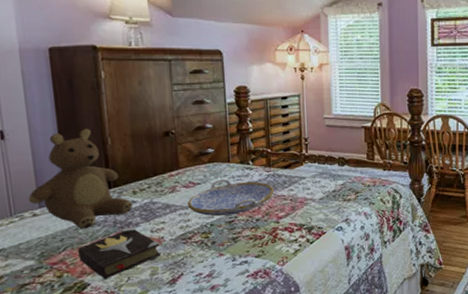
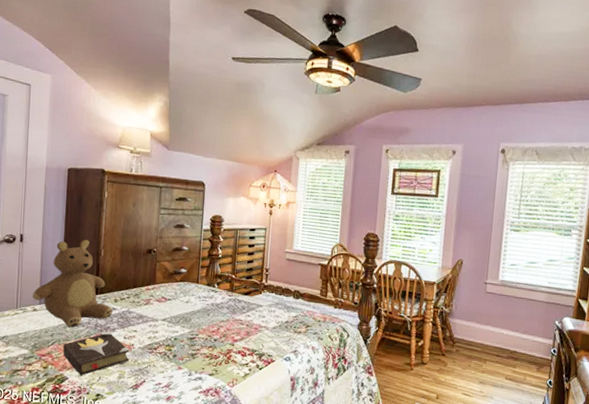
serving tray: present [187,179,274,217] -> none [157,298,233,332]

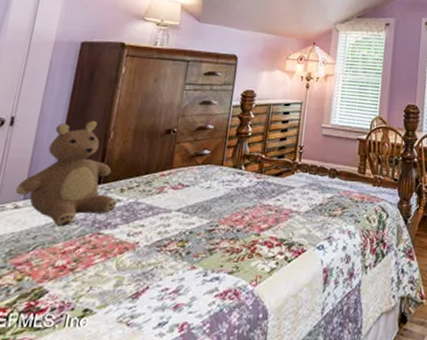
hardback book: present [63,331,130,375] -> none [46,228,133,286]

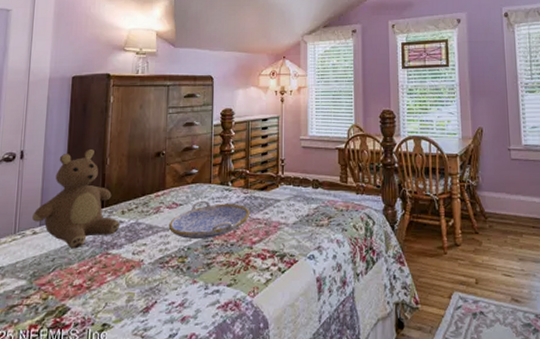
serving tray: none [171,182,261,224] -> present [168,200,249,240]

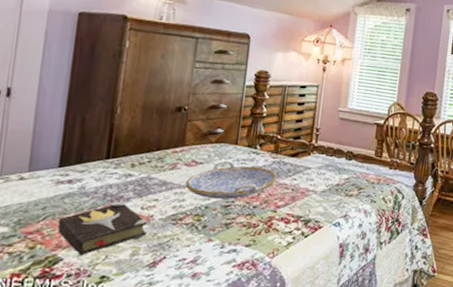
teddy bear: present [32,148,120,249] -> none [19,94,129,199]
hardback book: none [65,248,139,303] -> present [58,201,148,255]

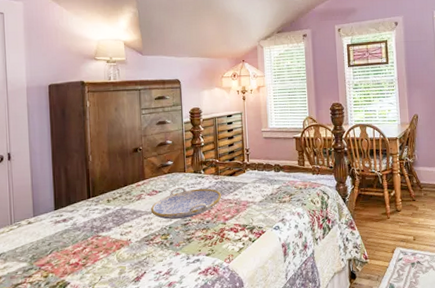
hardback book: present [58,201,148,255] -> none [62,231,129,278]

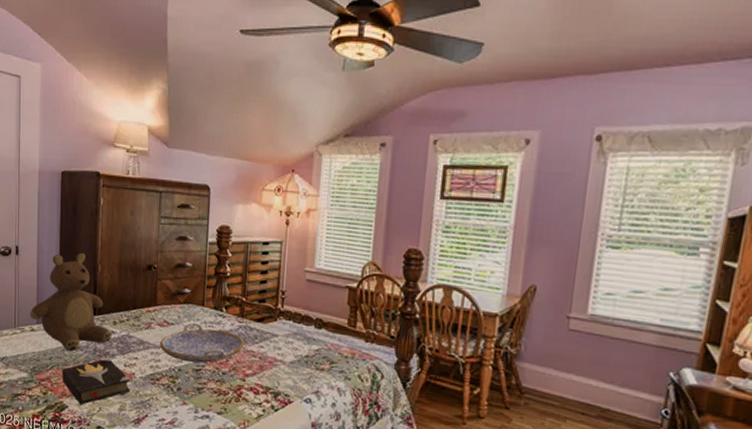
teddy bear: none [26,148,107,234] -> present [30,252,112,351]
hardback book: none [62,231,129,278] -> present [62,357,131,404]

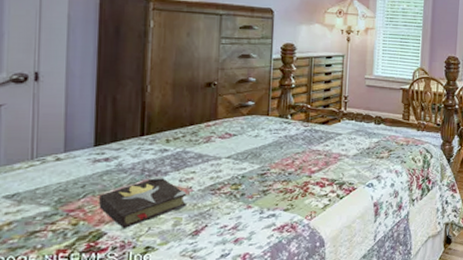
teddy bear: present [30,252,112,351] -> none [54,74,165,176]
serving tray: present [159,322,244,363] -> none [220,131,309,169]

